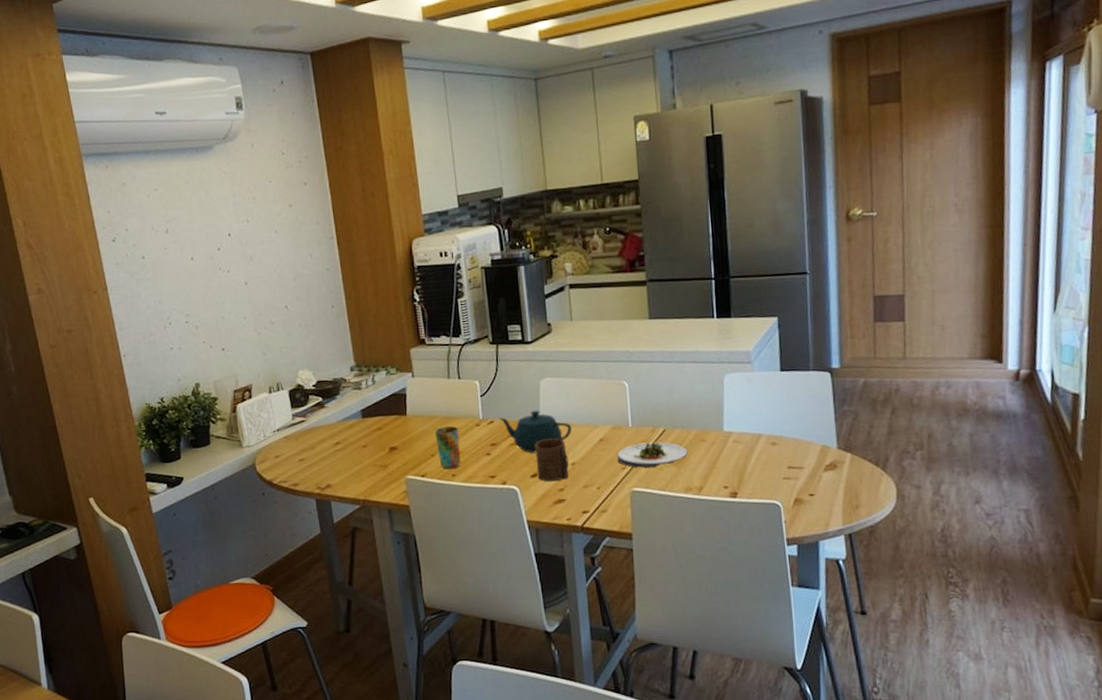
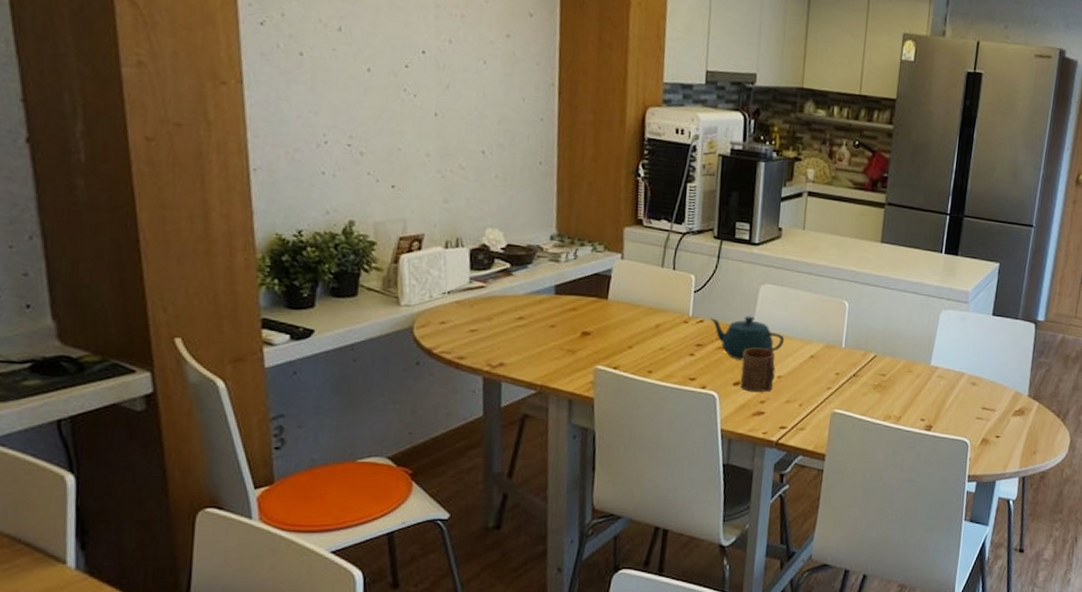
cup: present [434,426,461,470] -> none [636,318,664,365]
salad plate: present [617,442,688,468] -> none [824,365,894,391]

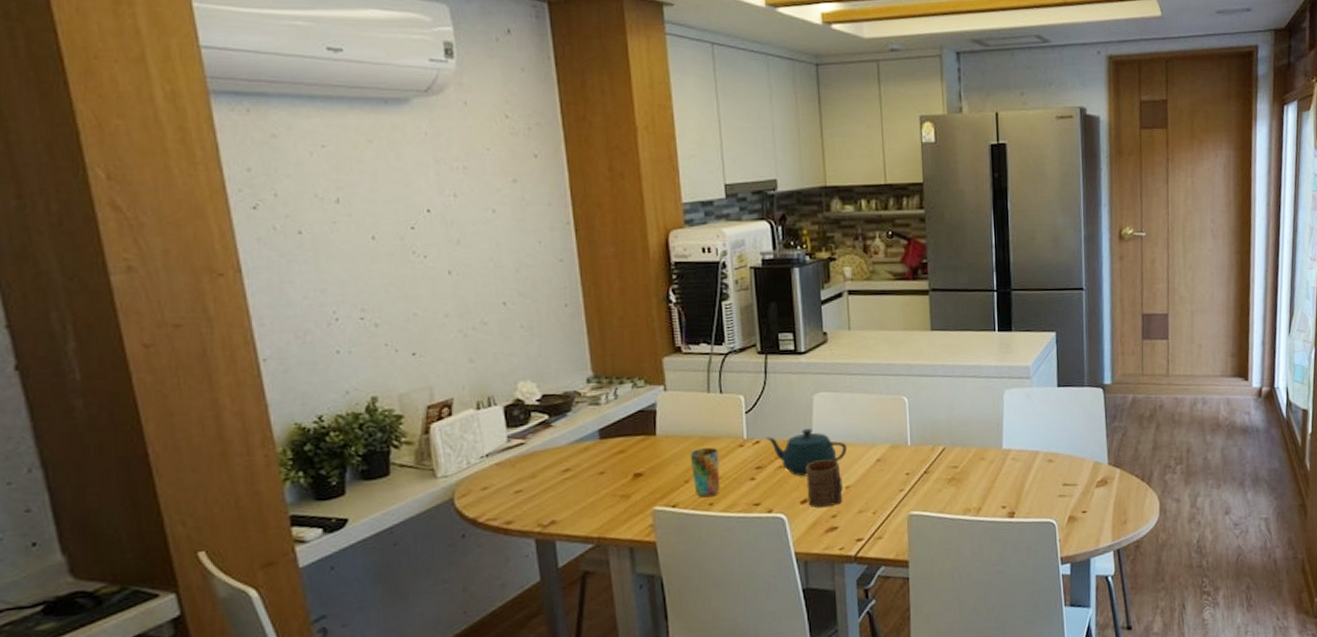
cup: none [636,318,664,365] -> present [690,448,721,498]

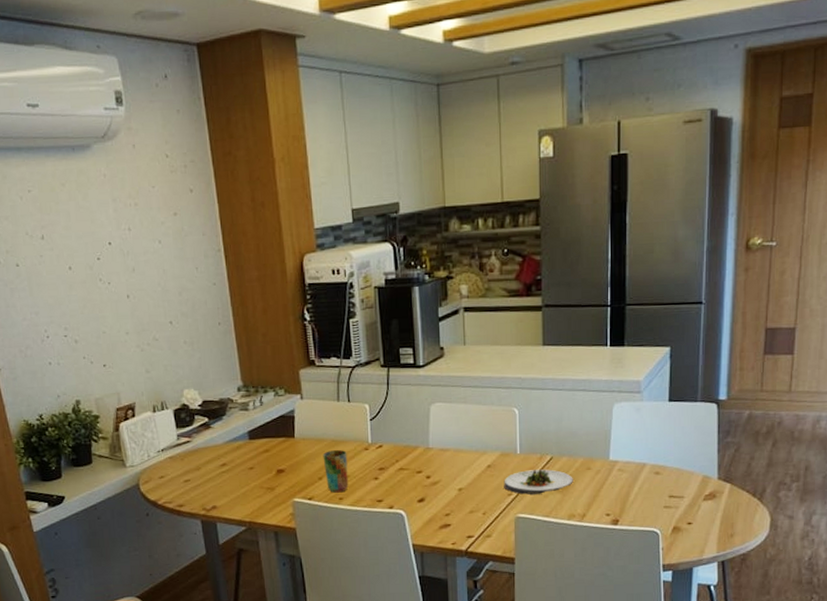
teapot: present [767,428,848,477] -> none [388,435,461,478]
cup: present [806,460,843,508] -> none [423,464,456,507]
salad plate: none [894,461,967,490] -> present [504,469,573,495]

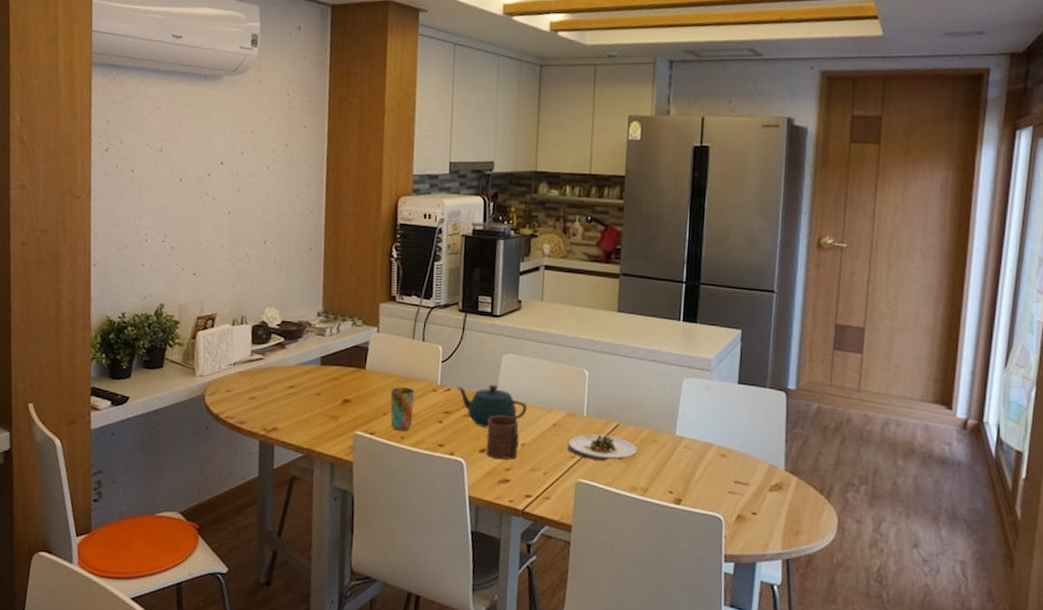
teapot: none [388,435,461,478] -> present [457,384,528,428]
cup: none [423,464,456,507] -> present [486,415,519,460]

